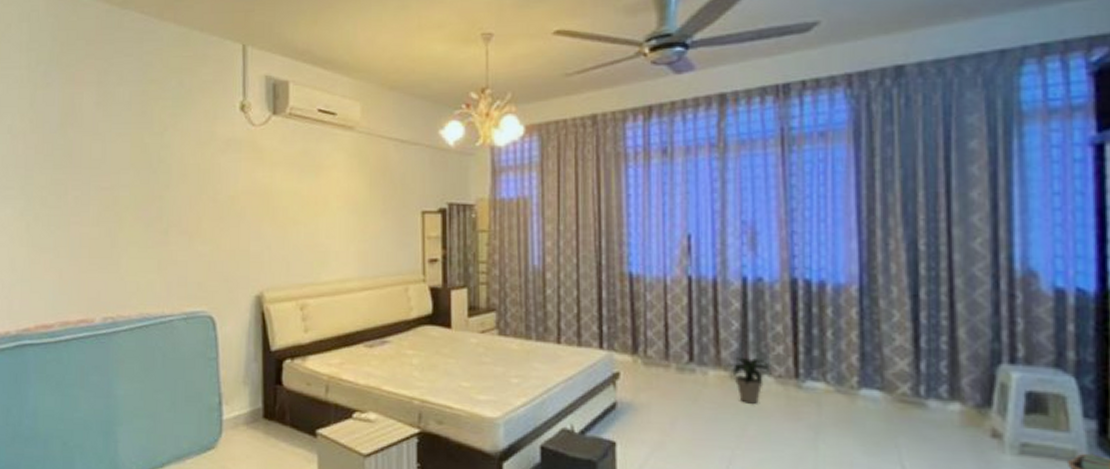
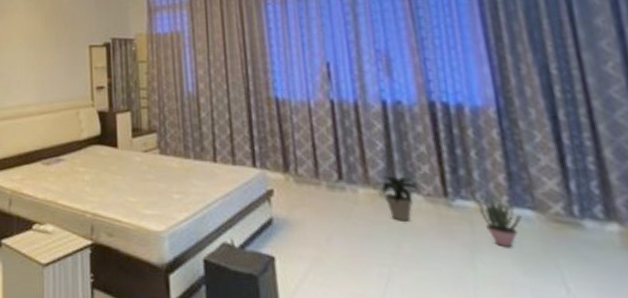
potted plant: none [827,378,869,429] -> present [477,197,522,248]

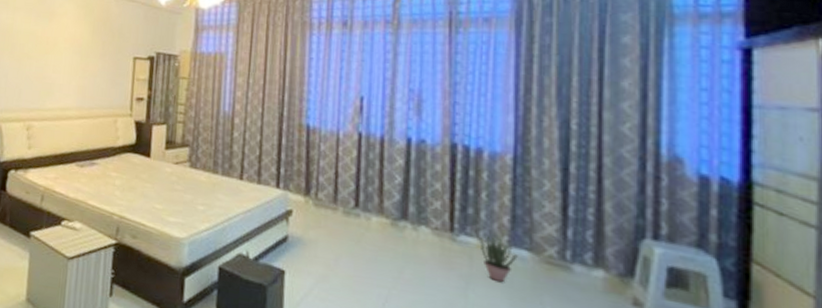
potted plant: present [372,175,420,222] -> none [386,207,429,251]

